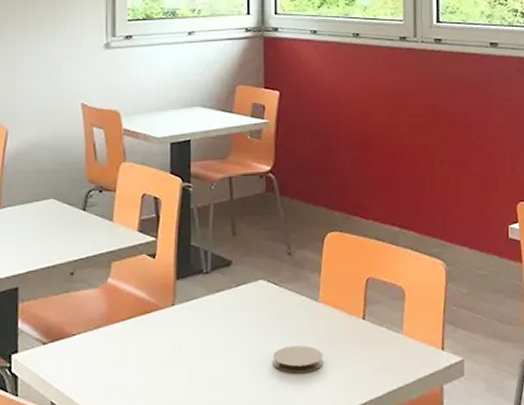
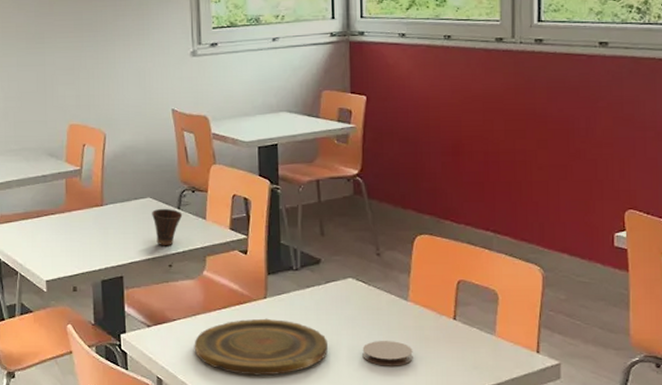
cup: none [54,210,88,252] -> present [152,208,183,246]
plate: none [94,328,237,394] -> present [194,318,328,376]

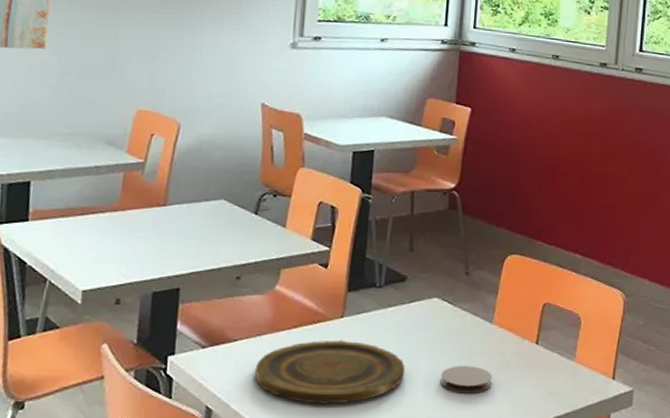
cup: present [152,208,183,246] -> none [223,212,260,256]

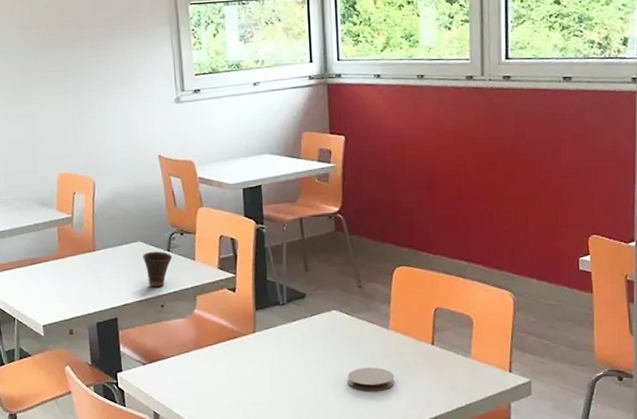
cup: none [223,212,260,256] -> present [143,251,173,288]
plate: present [254,340,405,404] -> none [188,351,315,406]

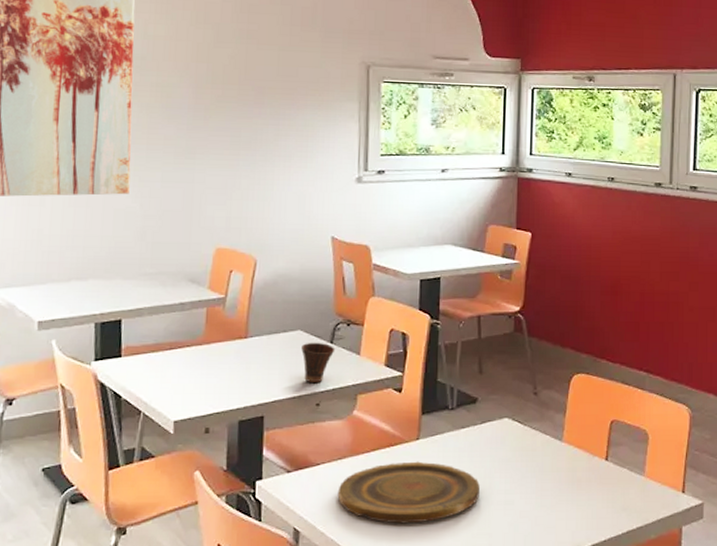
plate: none [188,351,315,406] -> present [337,461,480,524]
coaster: present [347,367,395,391] -> none [514,483,565,510]

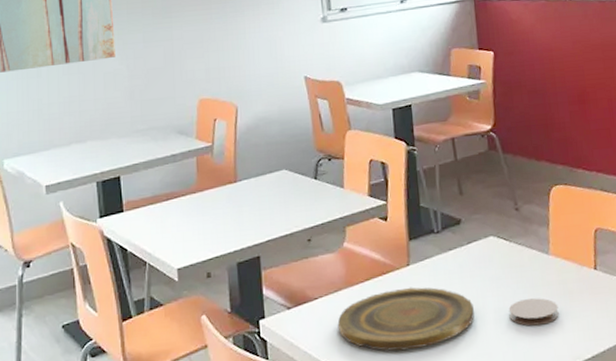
cup: present [301,342,335,384] -> none [288,179,320,220]
coaster: none [514,483,565,510] -> present [508,298,559,326]

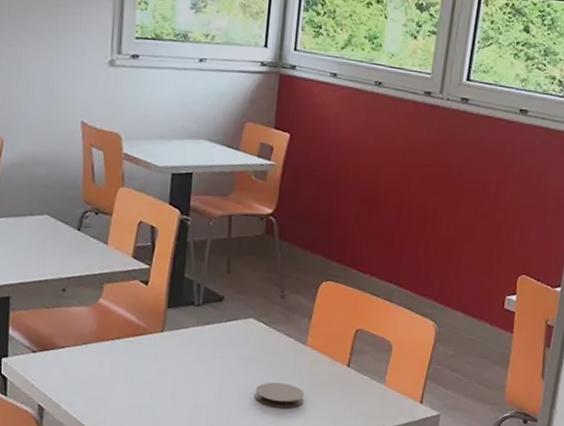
plate: present [337,287,474,351] -> none [81,352,221,410]

